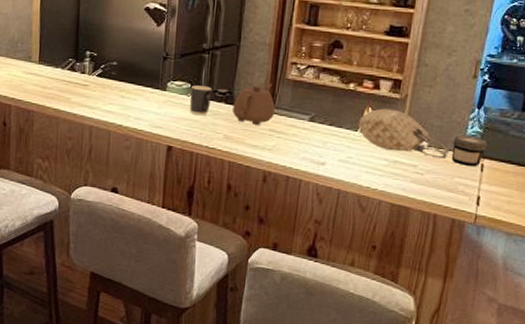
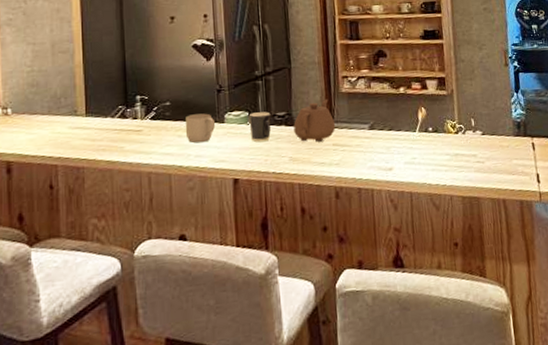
mug: none [128,77,158,107] -> present [185,113,216,143]
handbag: present [358,108,449,158] -> none [415,105,502,145]
jar: present [451,135,488,166] -> none [502,118,533,147]

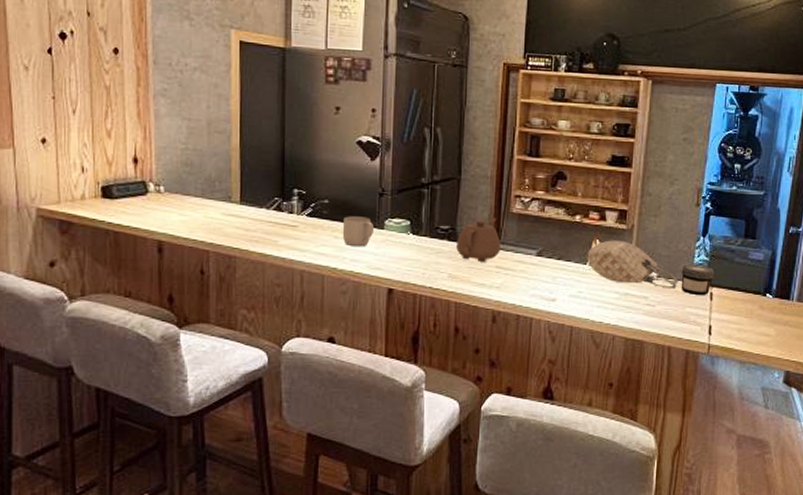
mug: present [248,111,271,142] -> none [409,222,434,255]
handbag: none [415,105,502,145] -> present [587,240,678,289]
jar: none [502,118,533,147] -> present [681,264,715,295]

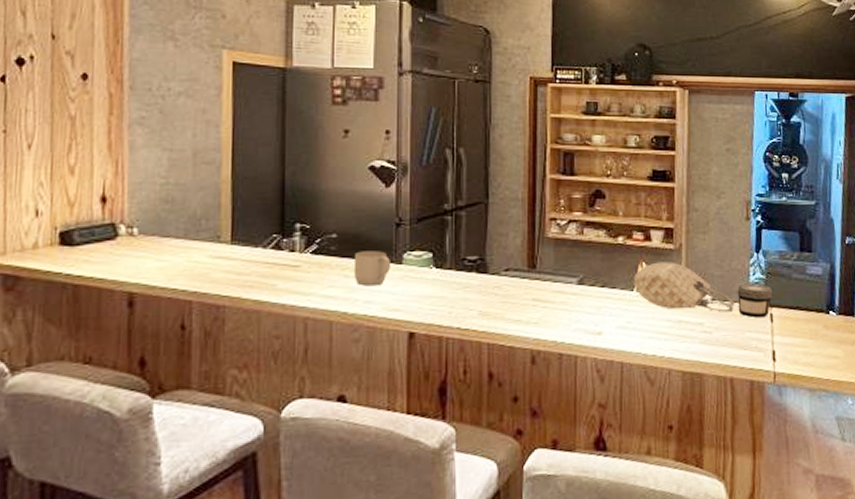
teapot: present [456,217,502,262] -> none [486,243,538,295]

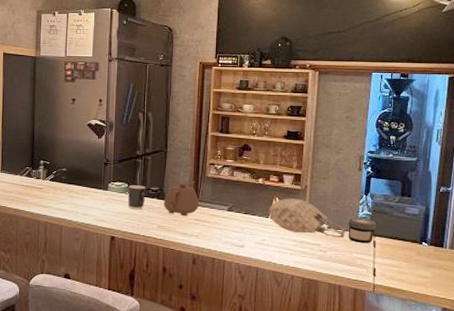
mug: present [353,251,392,286] -> none [76,180,101,204]
mug: none [432,254,460,291] -> present [127,185,146,210]
teapot: none [486,243,538,295] -> present [164,180,200,216]

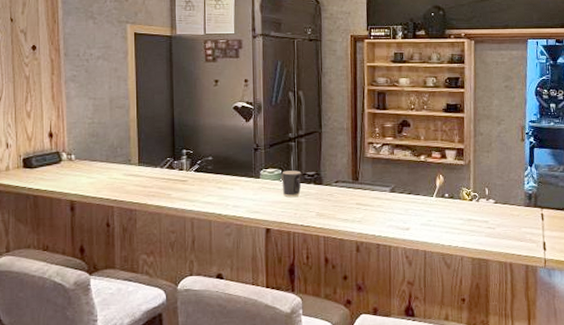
teapot: present [164,180,200,216] -> none [322,162,360,201]
handbag: present [269,198,346,238] -> none [433,174,513,213]
jar: present [348,217,377,243] -> none [514,190,543,216]

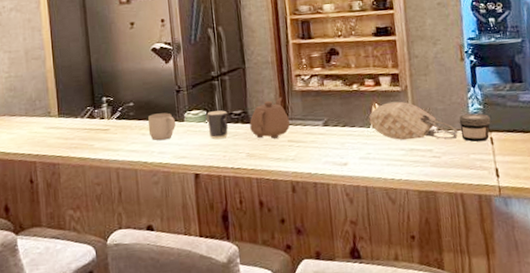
mug: none [224,169,252,195] -> present [147,112,176,141]
teapot: none [322,162,360,201] -> present [250,97,291,139]
handbag: none [433,174,513,213] -> present [369,101,458,141]
jar: none [514,190,543,216] -> present [459,113,491,142]

